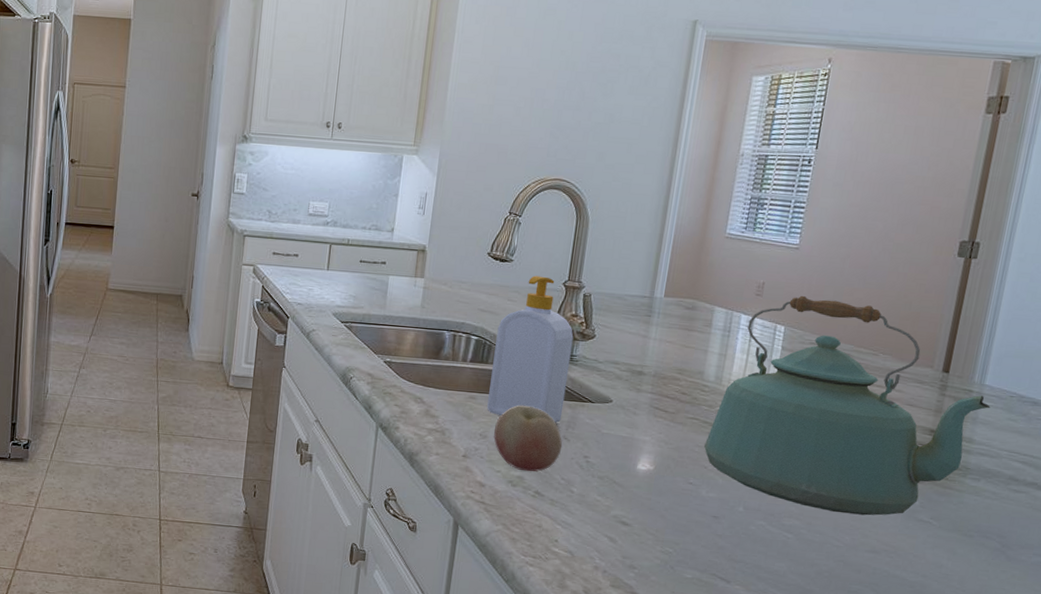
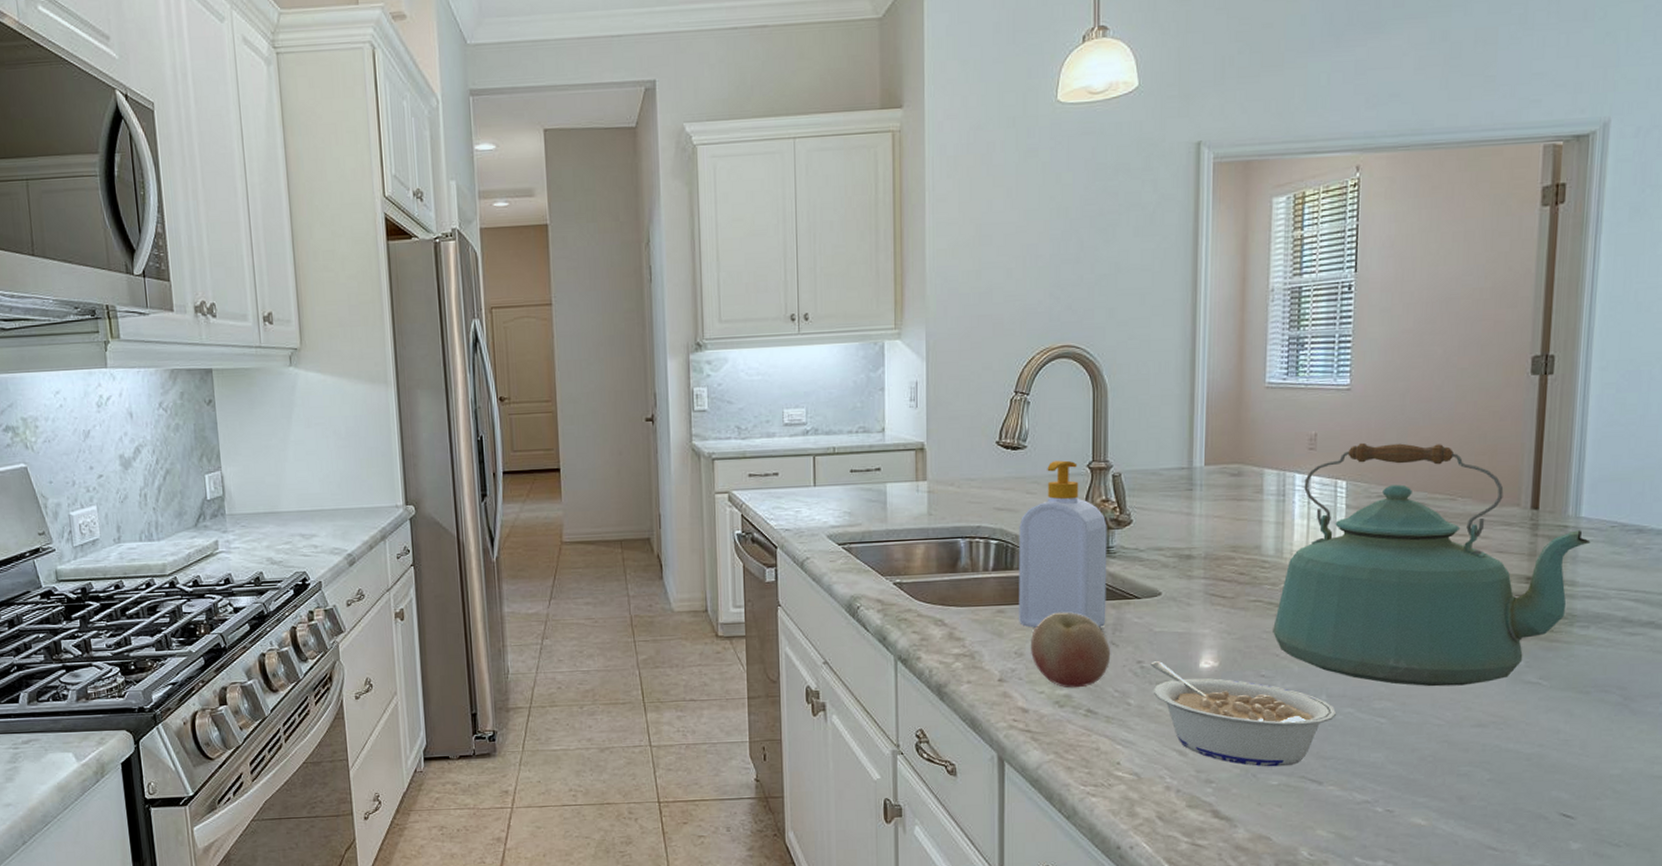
legume: none [595,458,751,564] -> present [1150,661,1337,767]

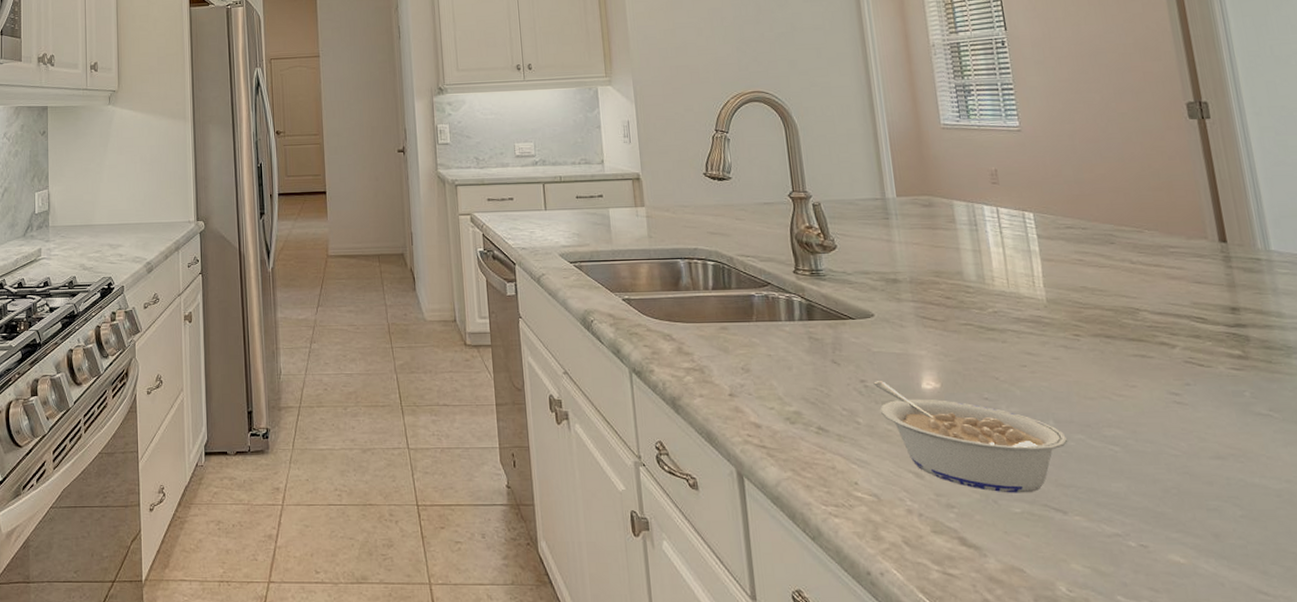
soap bottle: present [1019,460,1107,628] -> none [732,190,825,346]
fruit: present [1031,612,1111,688] -> none [755,330,835,405]
kettle: present [1273,442,1591,687] -> none [987,178,1287,415]

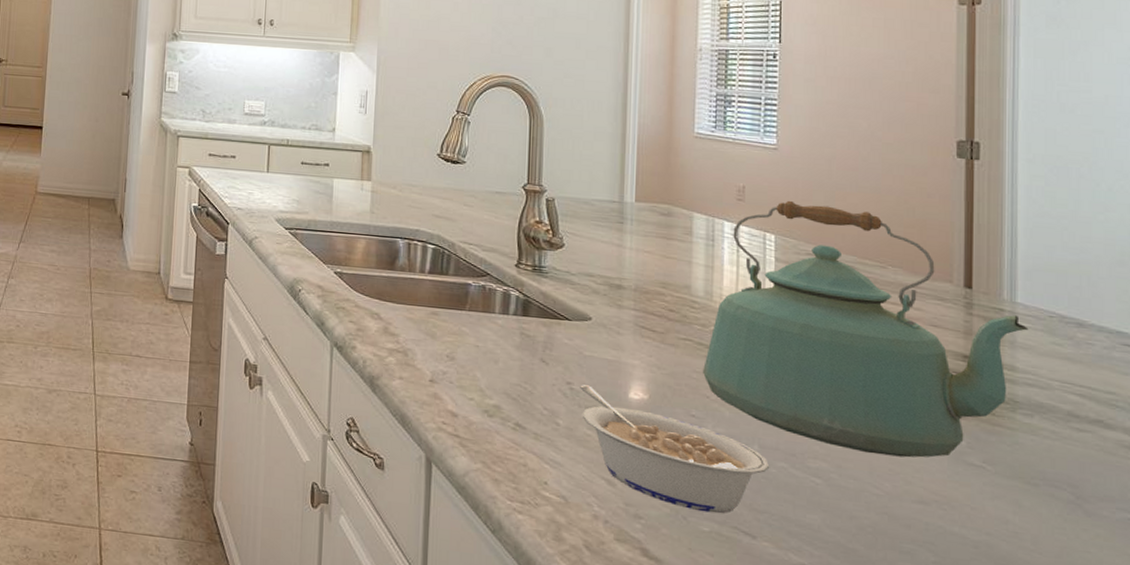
kettle: none [987,178,1287,415] -> present [703,200,1029,458]

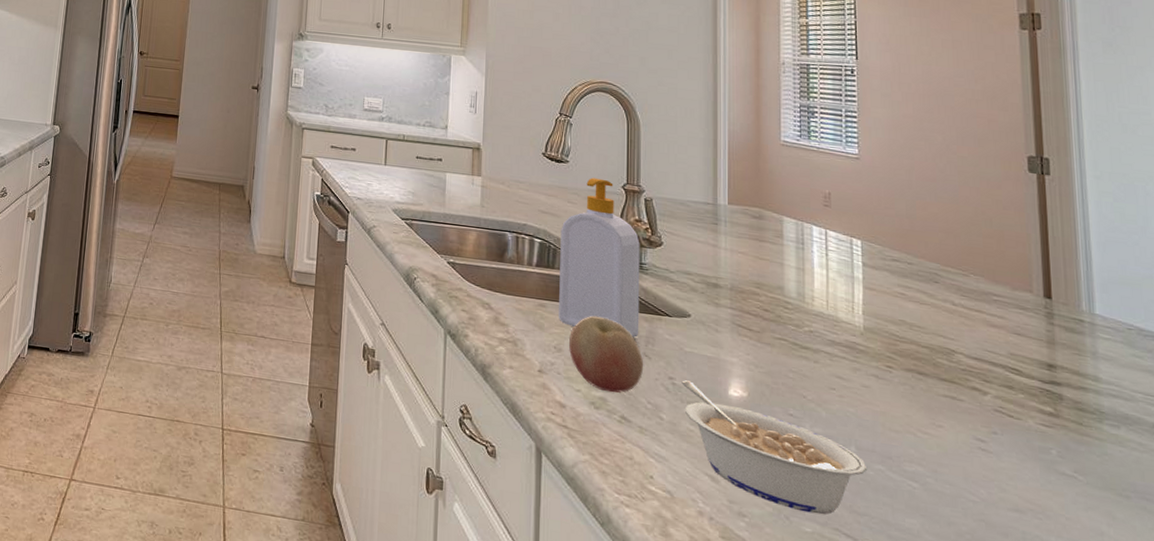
soap bottle: none [452,178,540,343] -> present [559,178,640,338]
fruit: none [462,322,541,400] -> present [569,315,644,393]
kettle: present [703,200,1029,458] -> none [799,207,1109,465]

